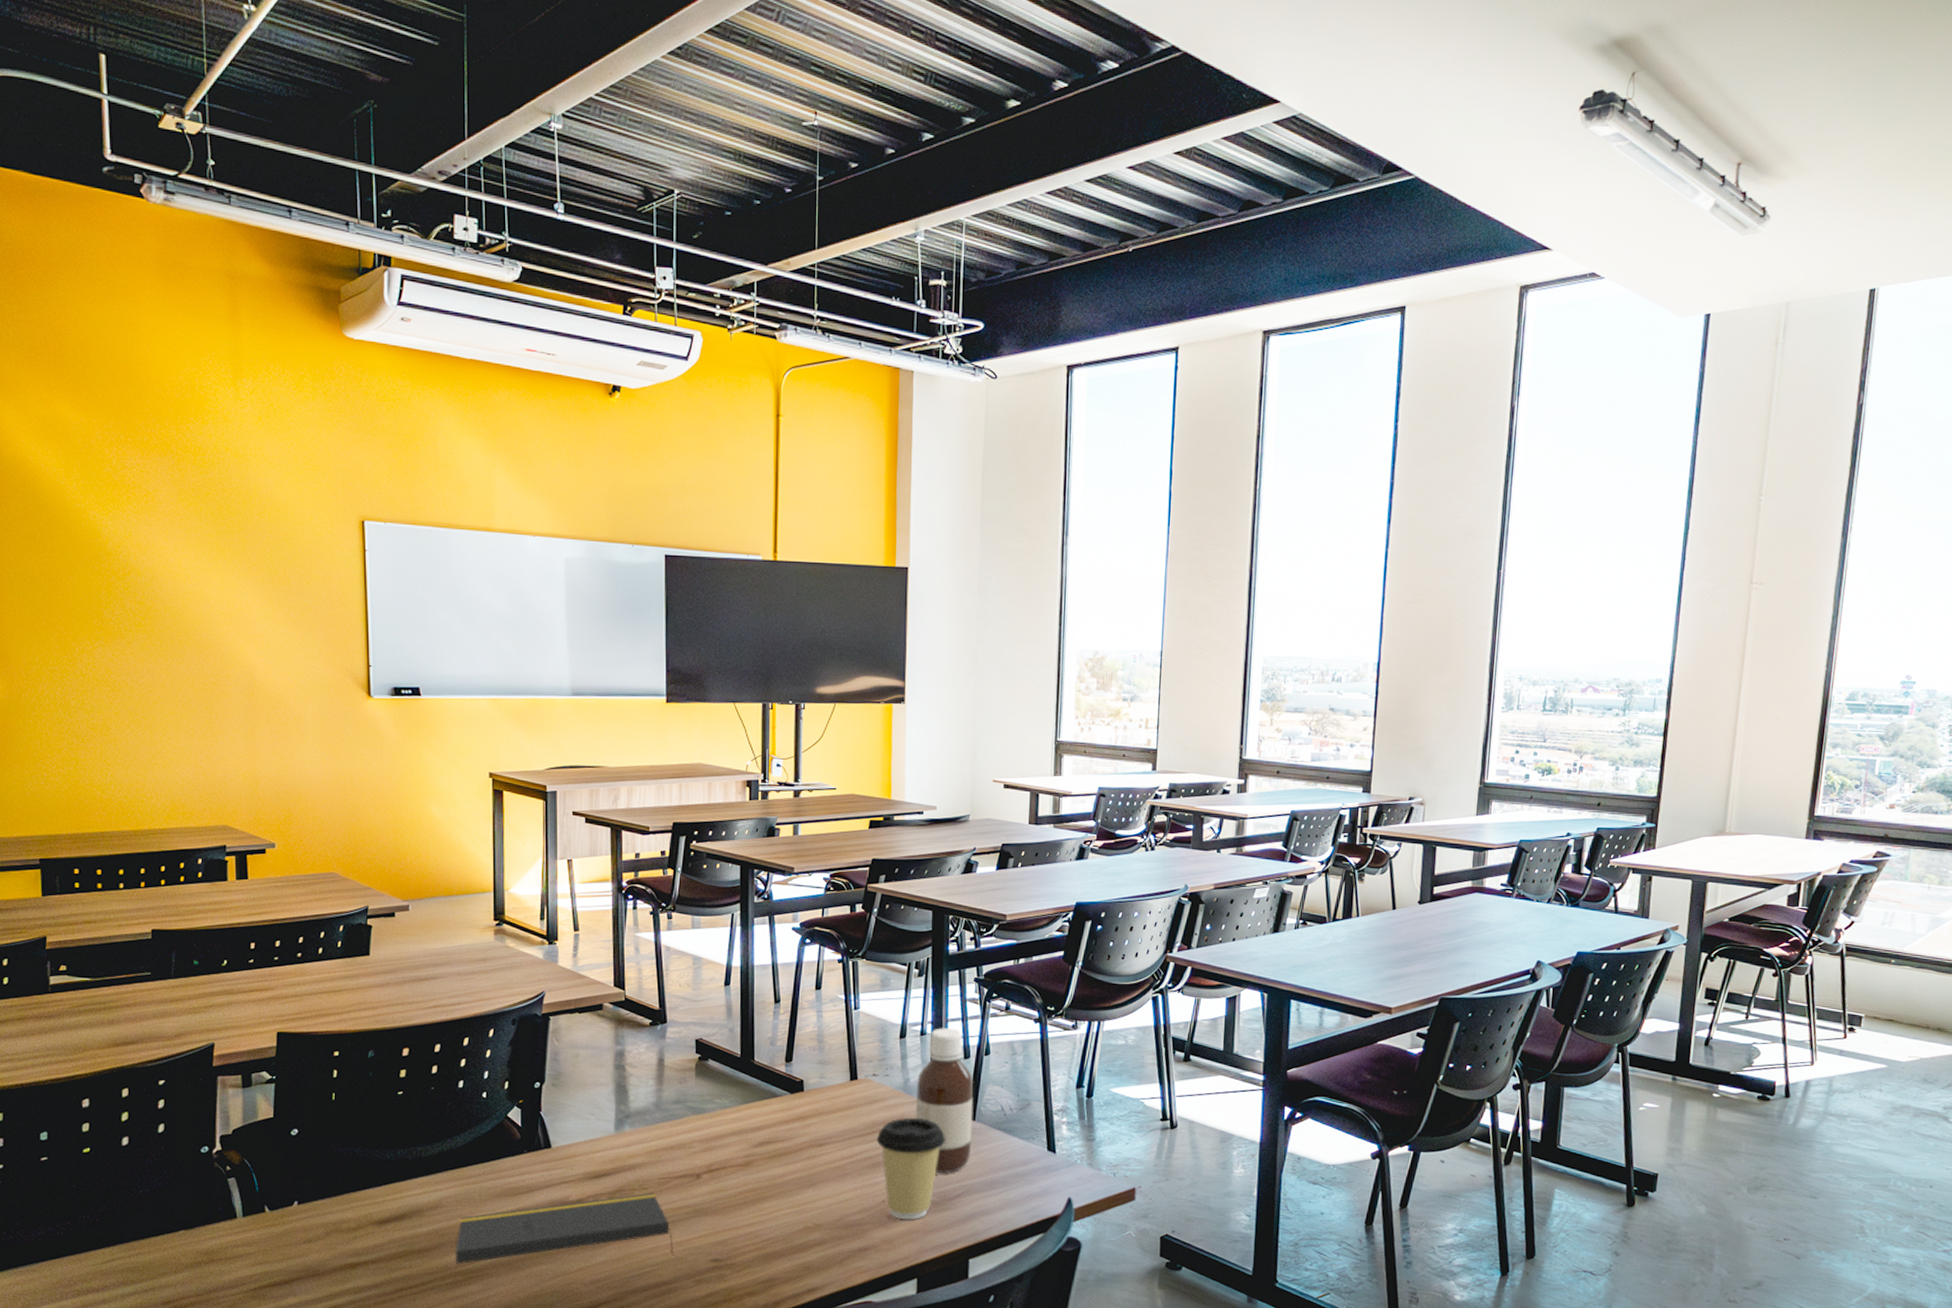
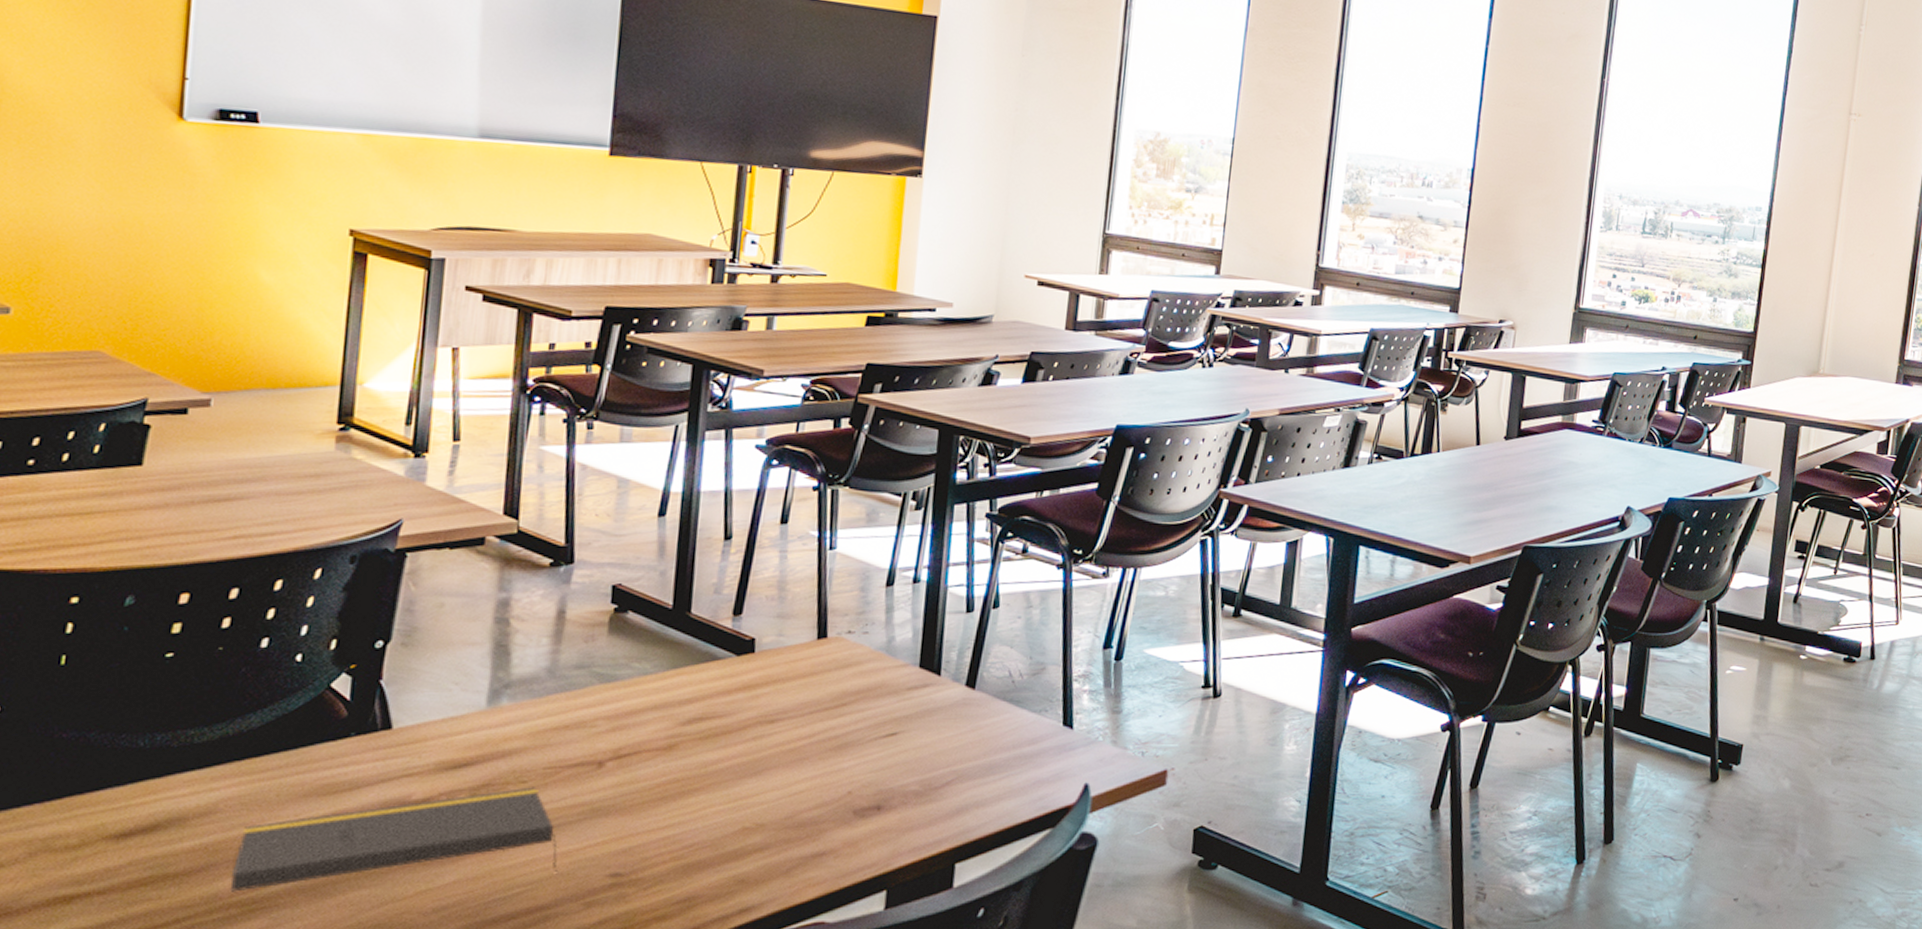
coffee cup: present [876,1117,946,1220] -> none [845,685,937,816]
bottle: present [915,1027,974,1173] -> none [898,573,977,755]

